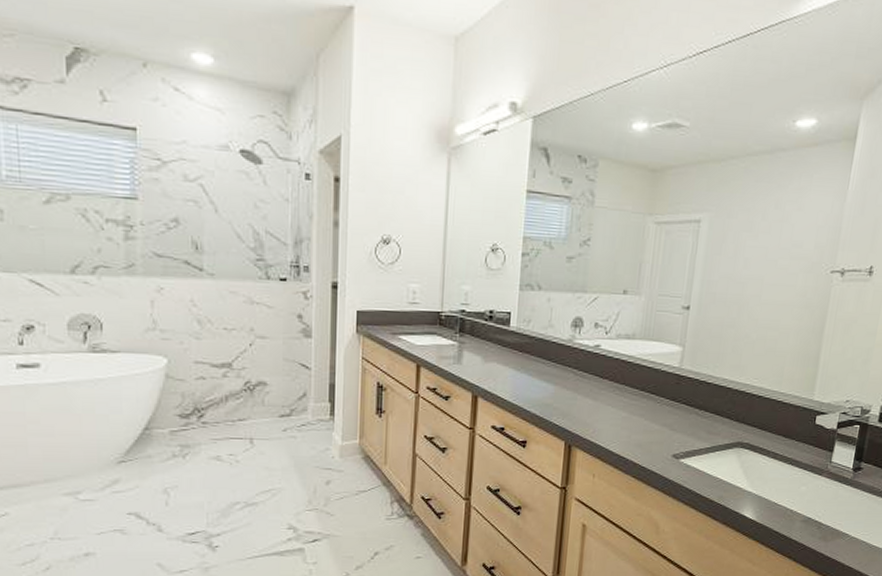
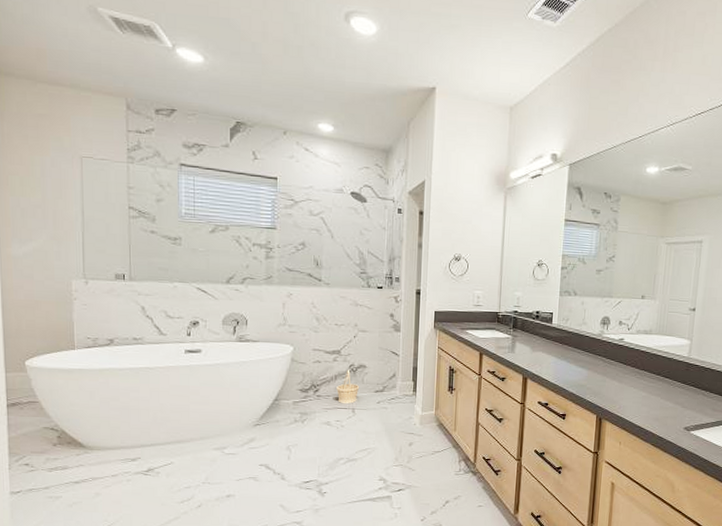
basket: none [228,387,259,432] -> present [337,369,360,404]

